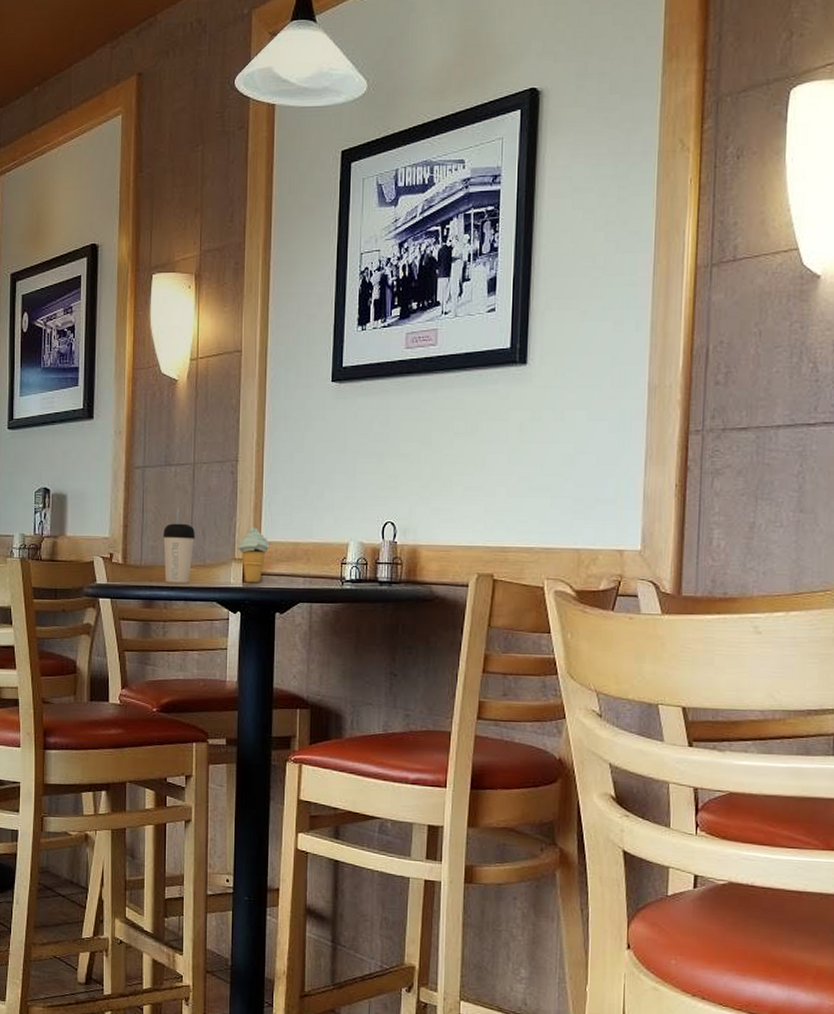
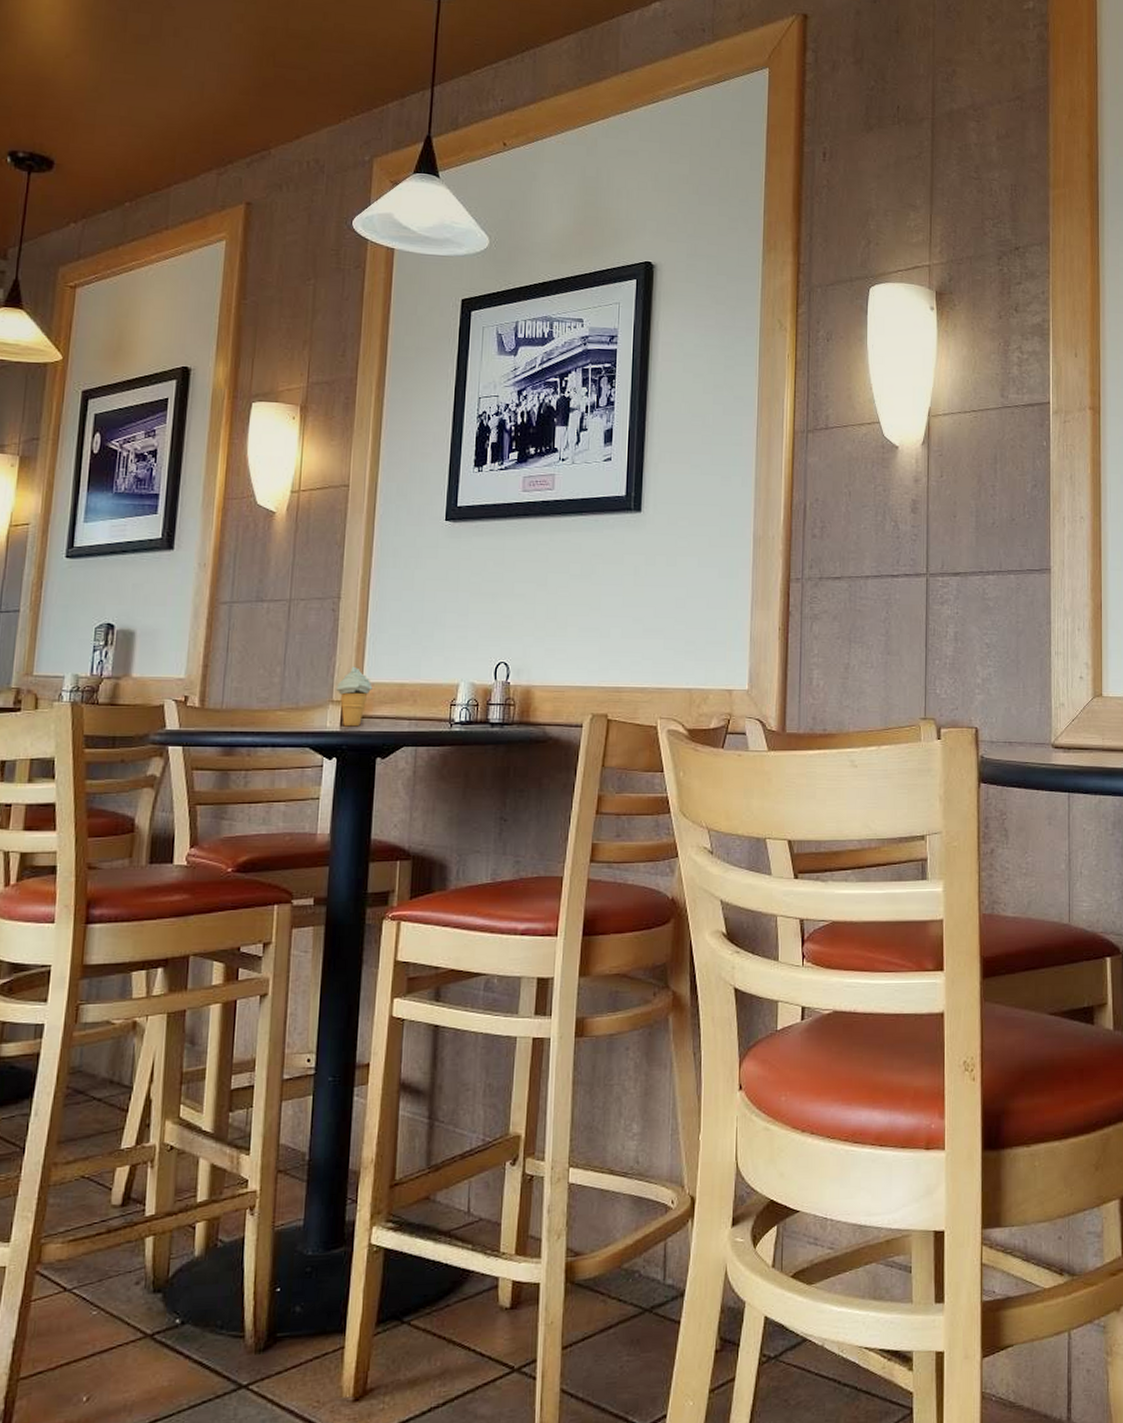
beverage cup: present [163,508,195,584] -> none [249,646,288,729]

